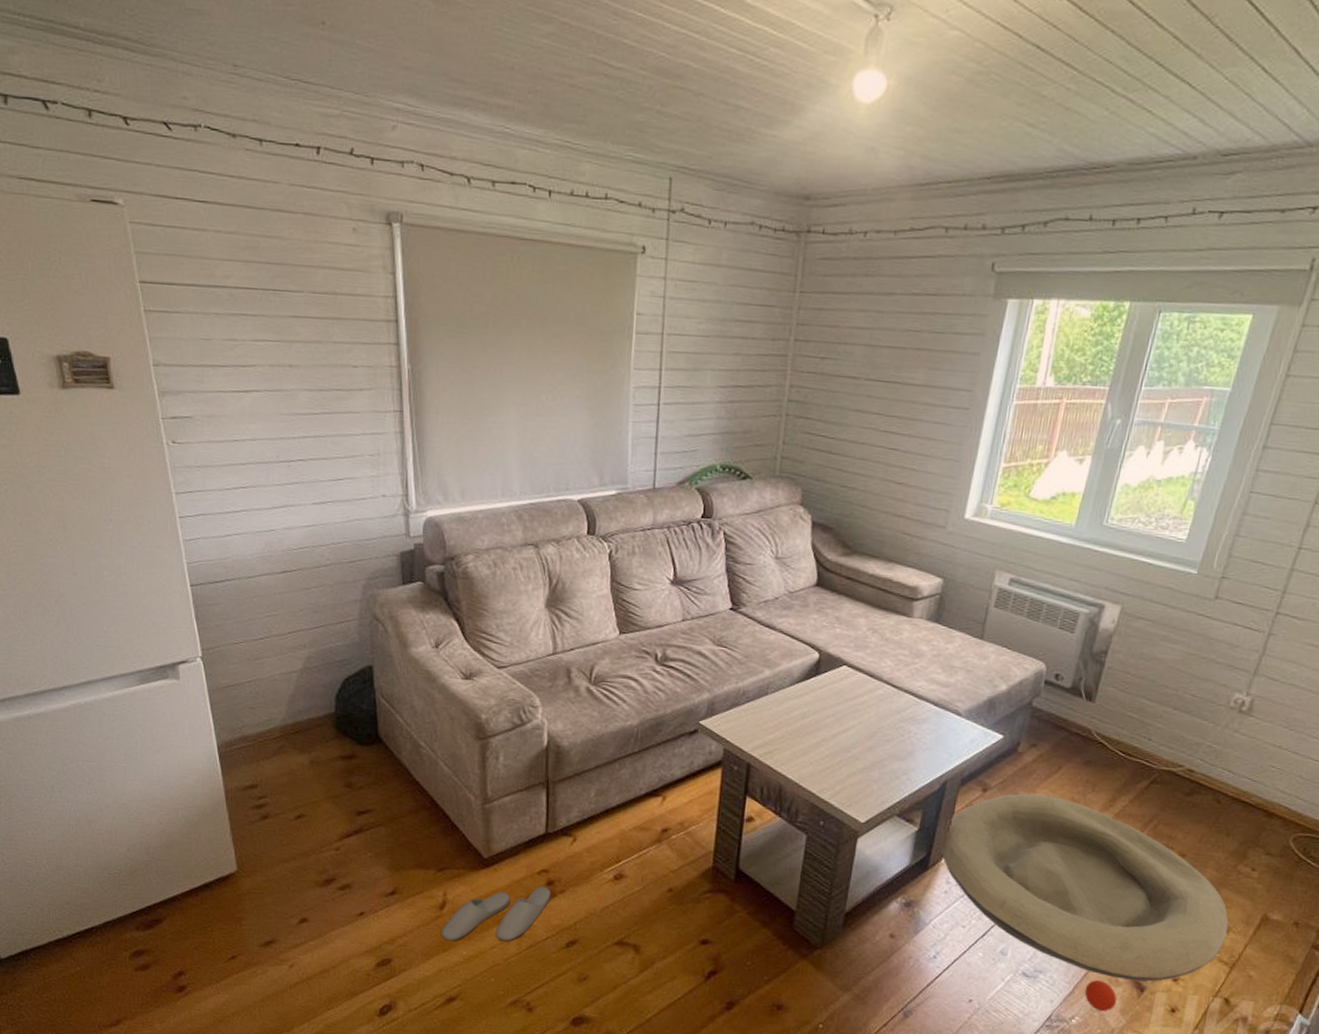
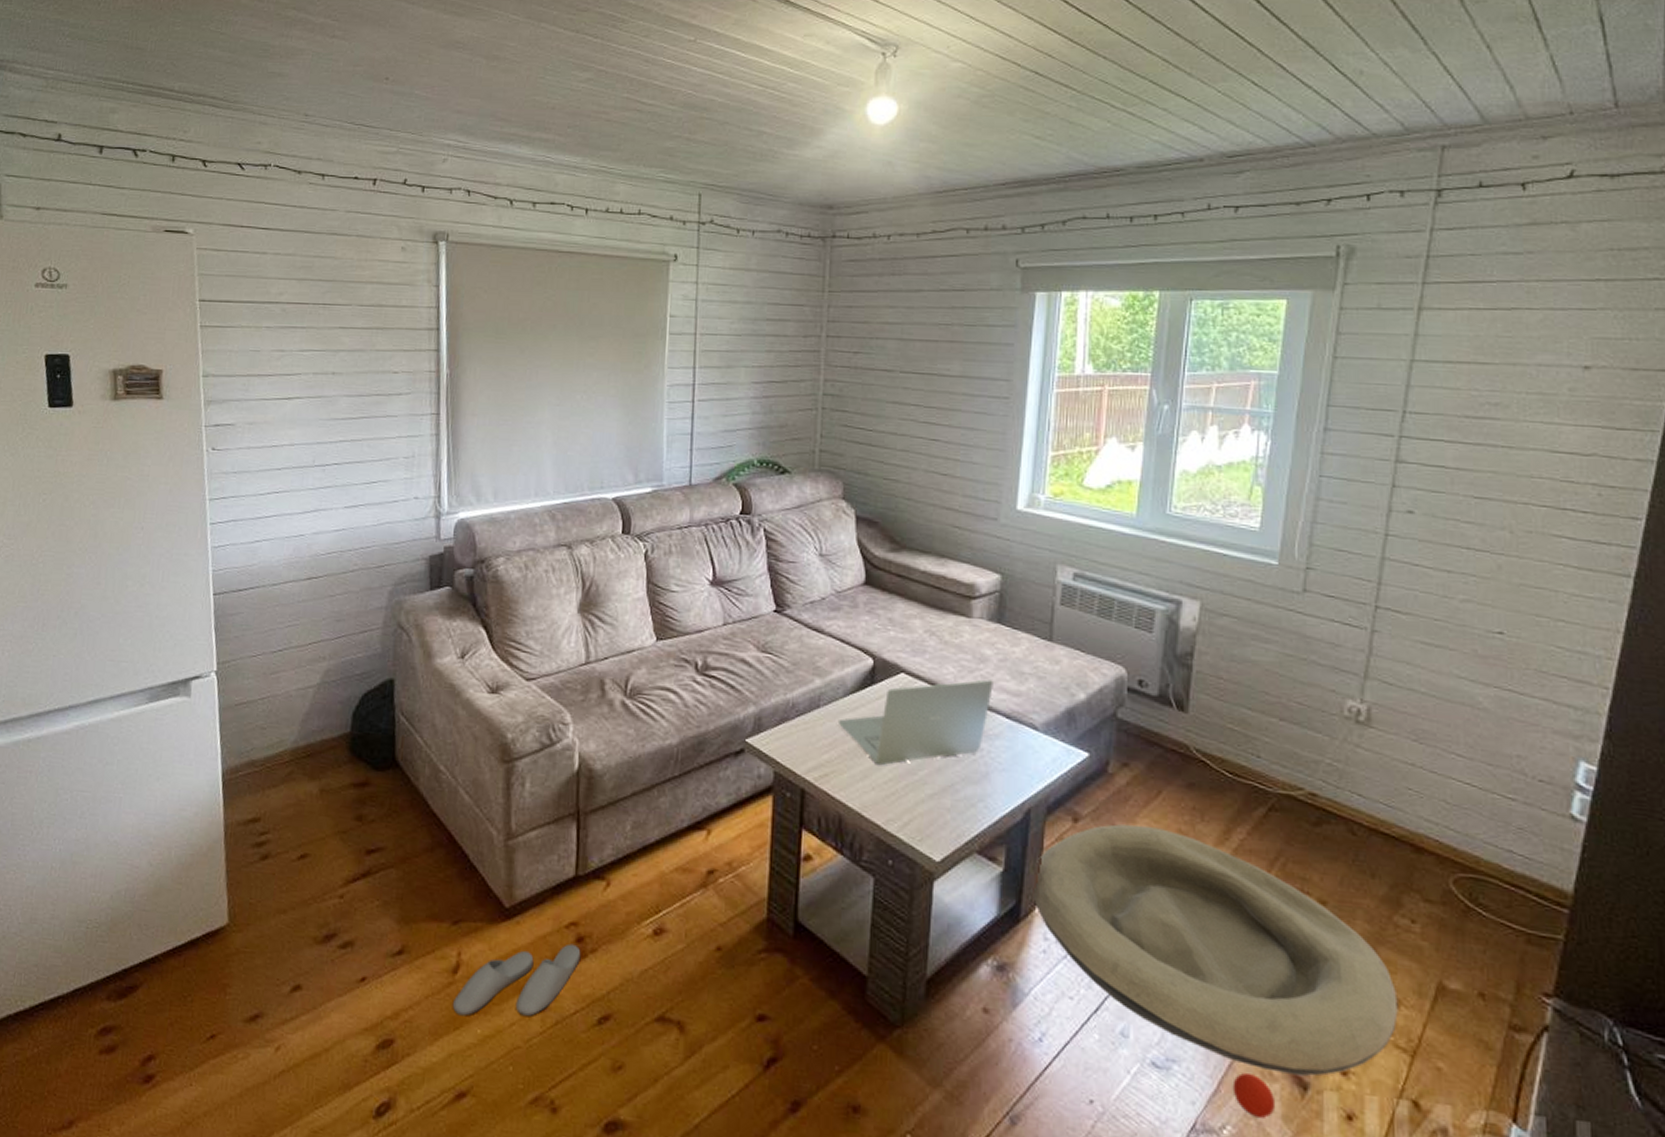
laptop: none [783,672,926,744] -> present [837,679,993,765]

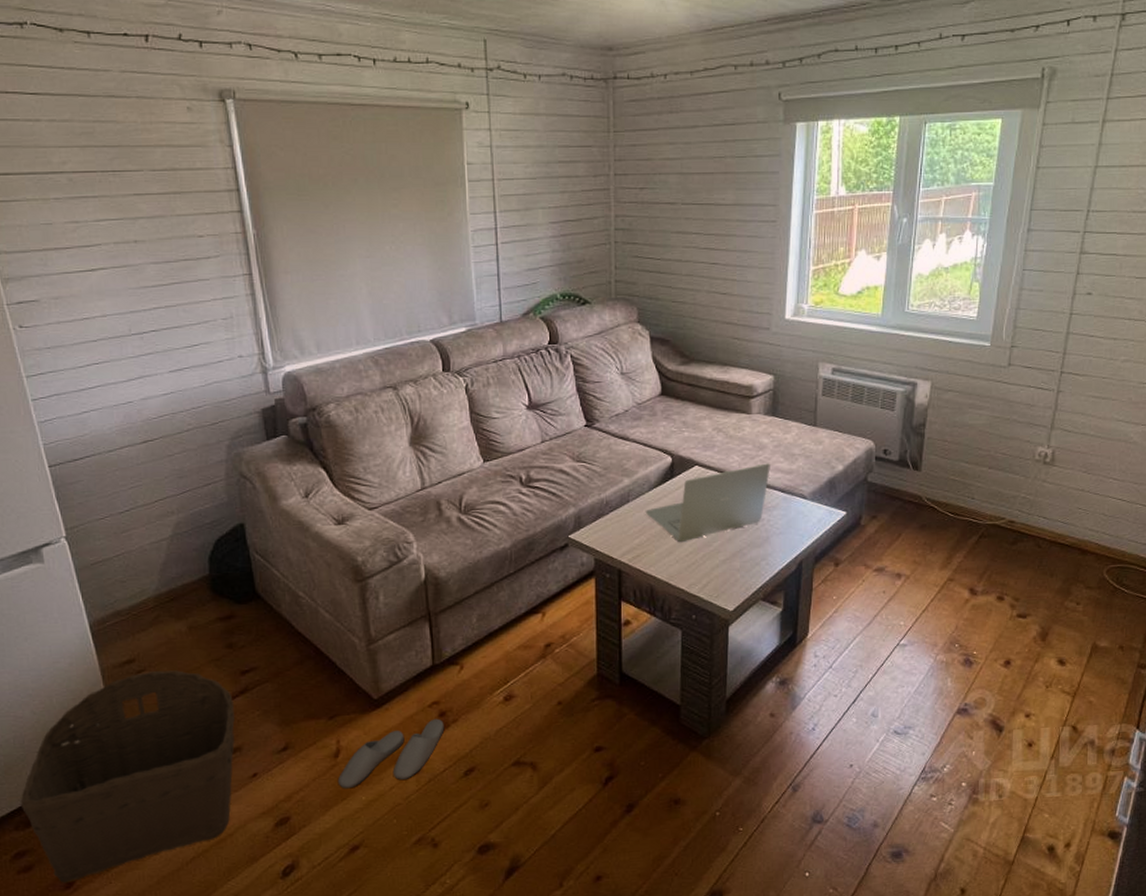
wicker basket: none [117,835,354,1076] -> present [20,670,235,883]
dog bed: present [1031,824,1398,1077] -> none [804,561,1065,723]
ball: present [1232,1073,1276,1118] -> none [951,727,981,756]

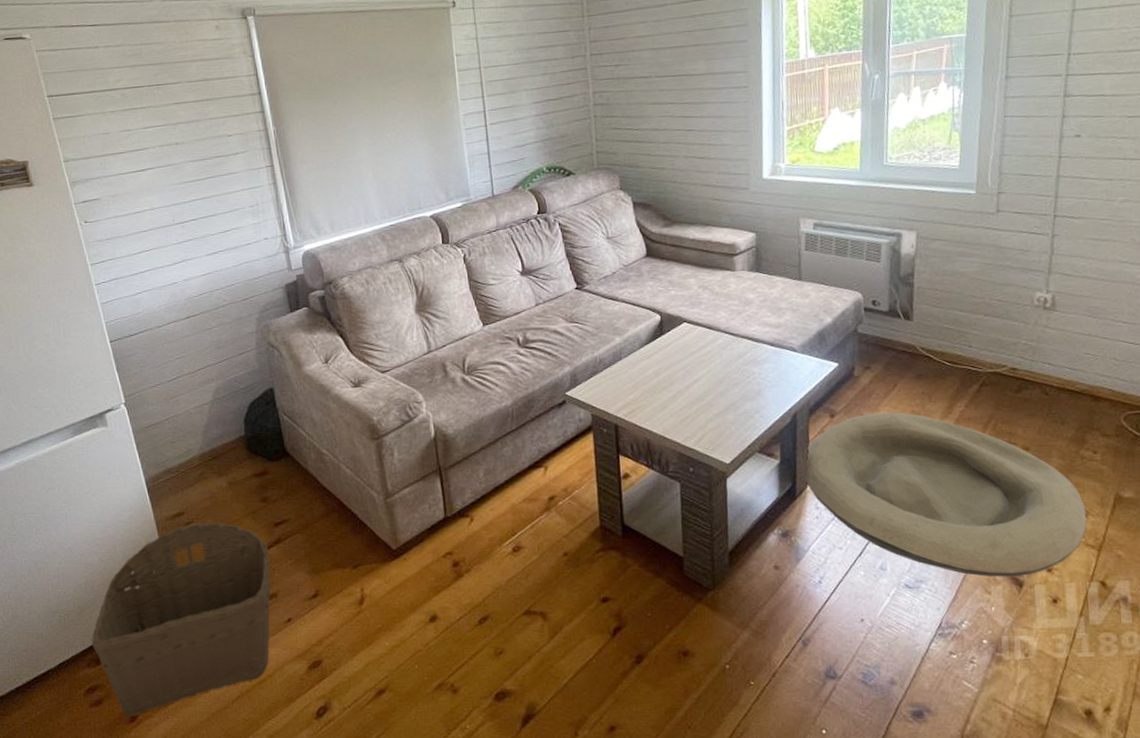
slippers: present [337,718,445,789] -> none [363,568,459,635]
laptop: present [645,463,770,542] -> none [637,318,758,396]
dog bed: none [804,561,1065,723] -> present [802,412,1087,578]

